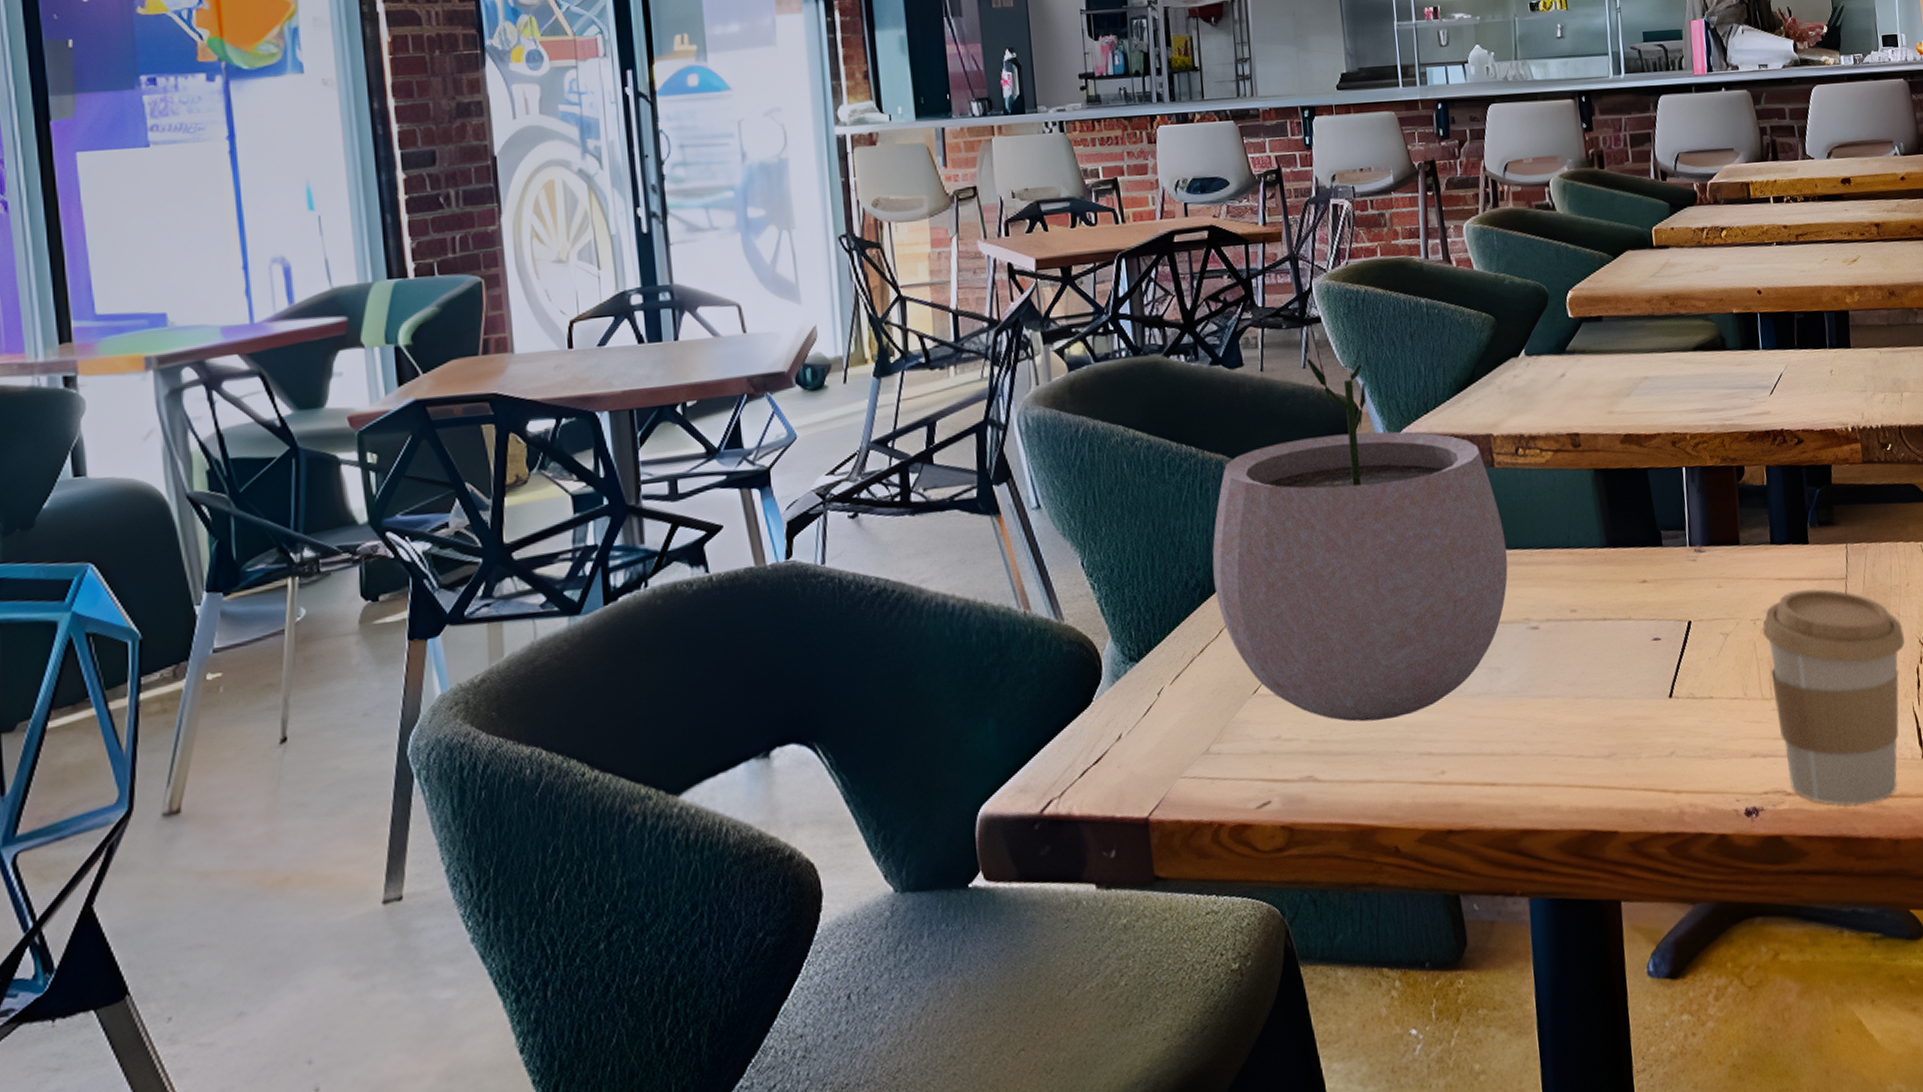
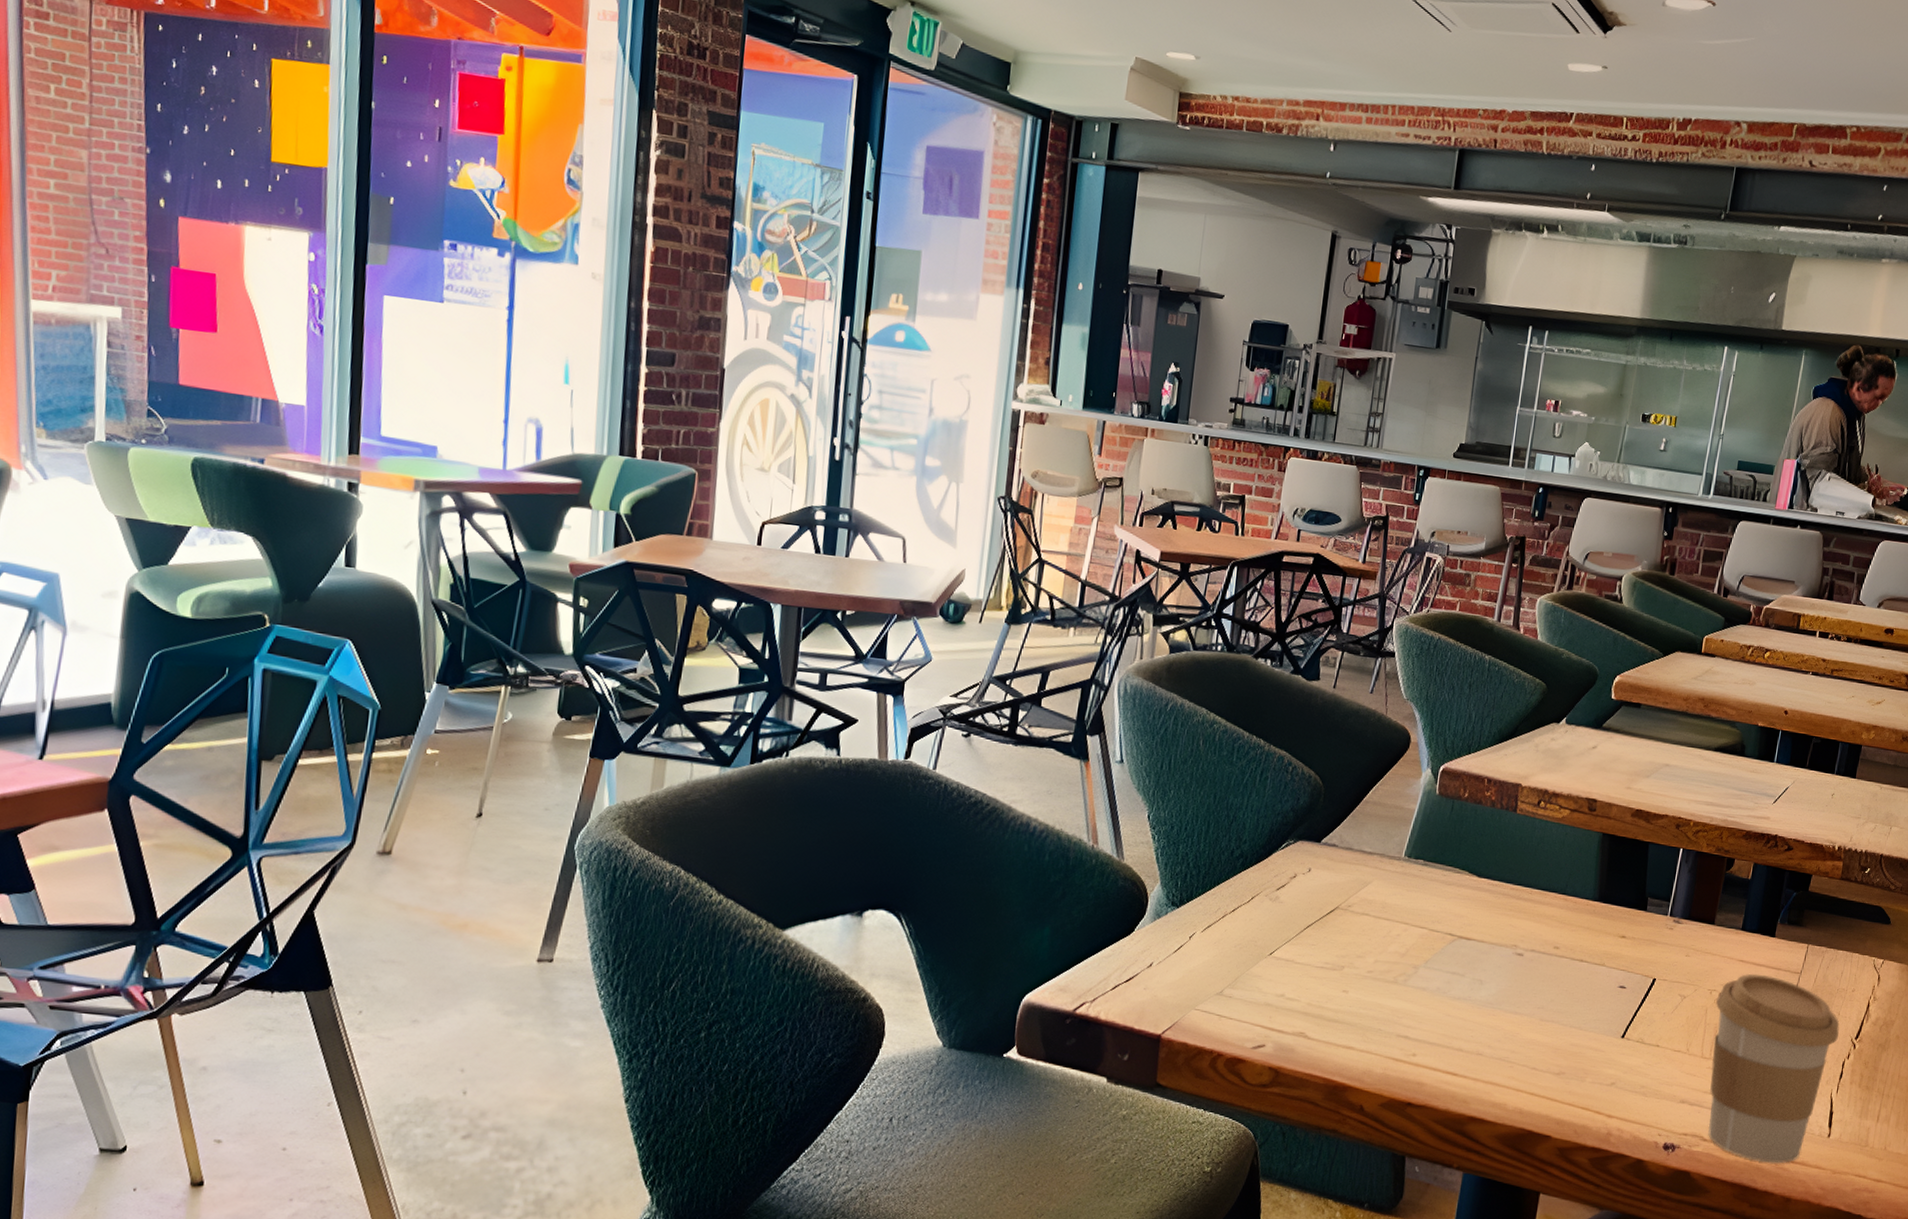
plant pot: present [1212,348,1508,722] -> none [1255,685,1512,1002]

